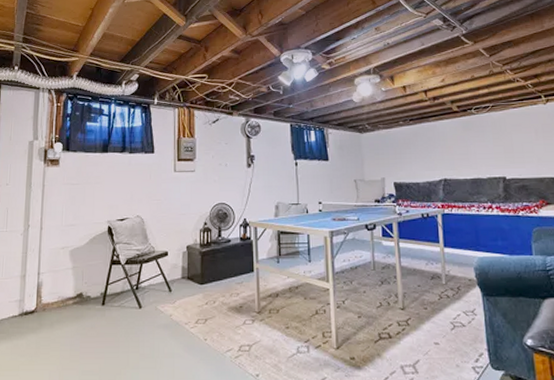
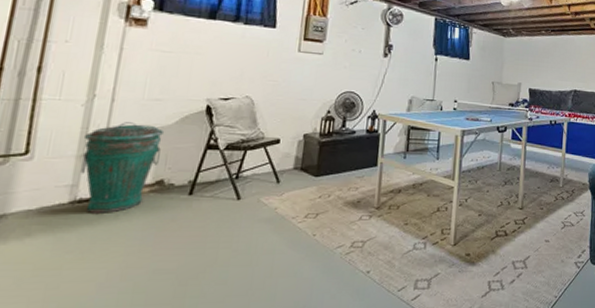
trash can: none [24,246,80,323] -> present [81,122,165,213]

